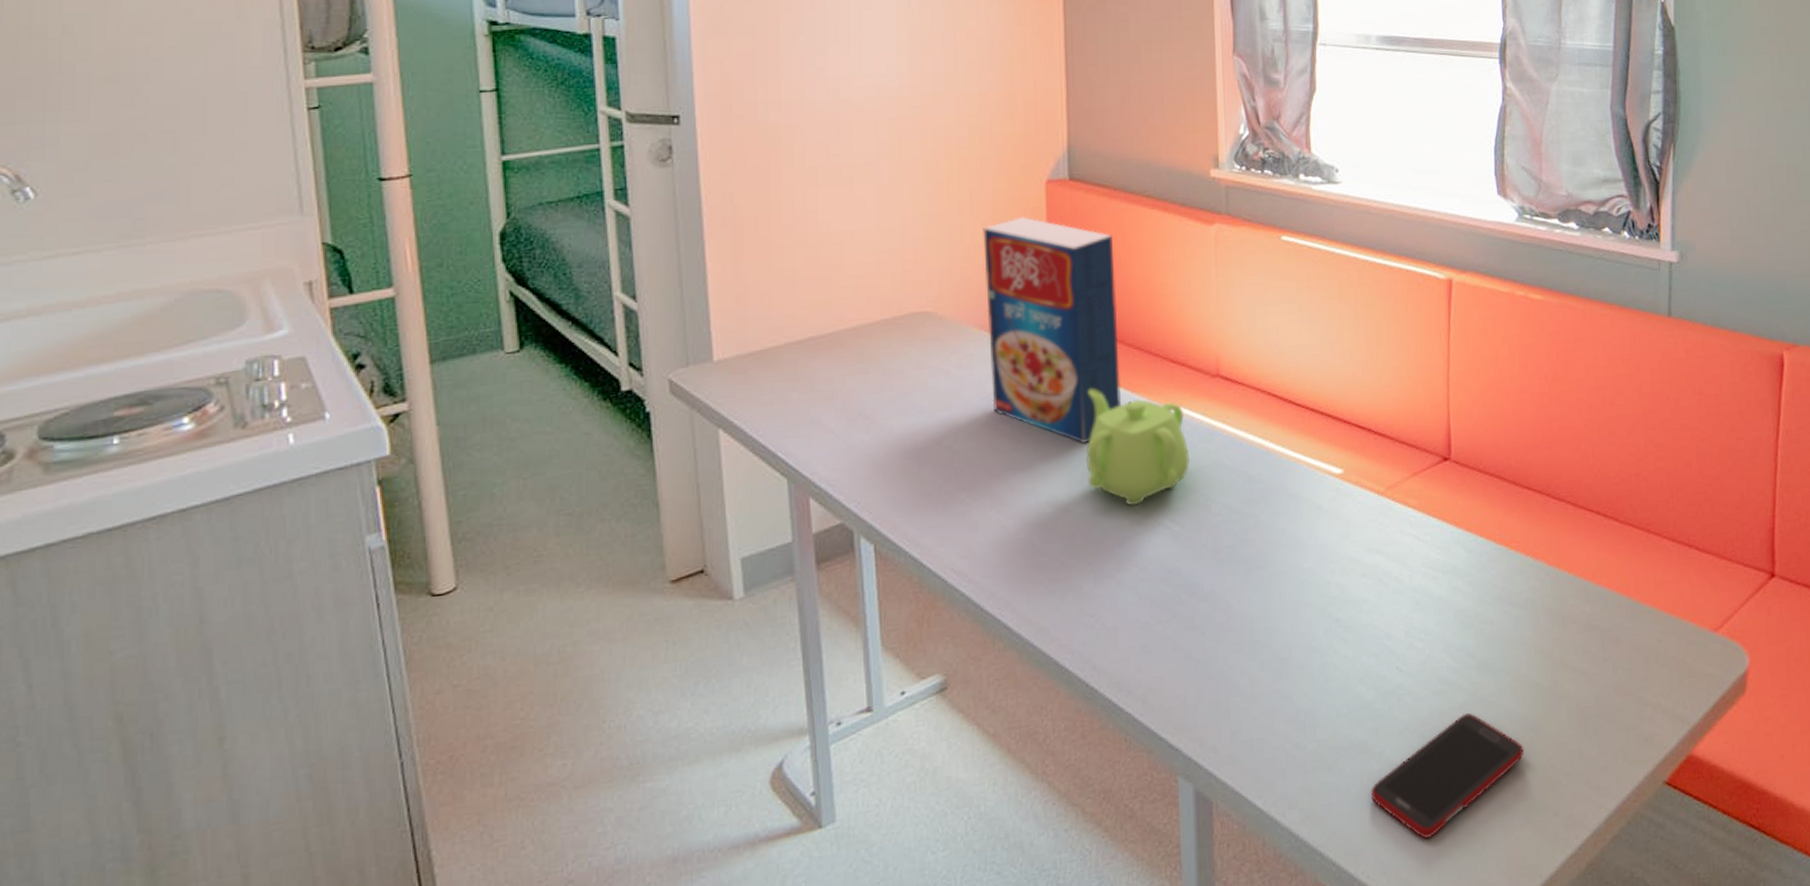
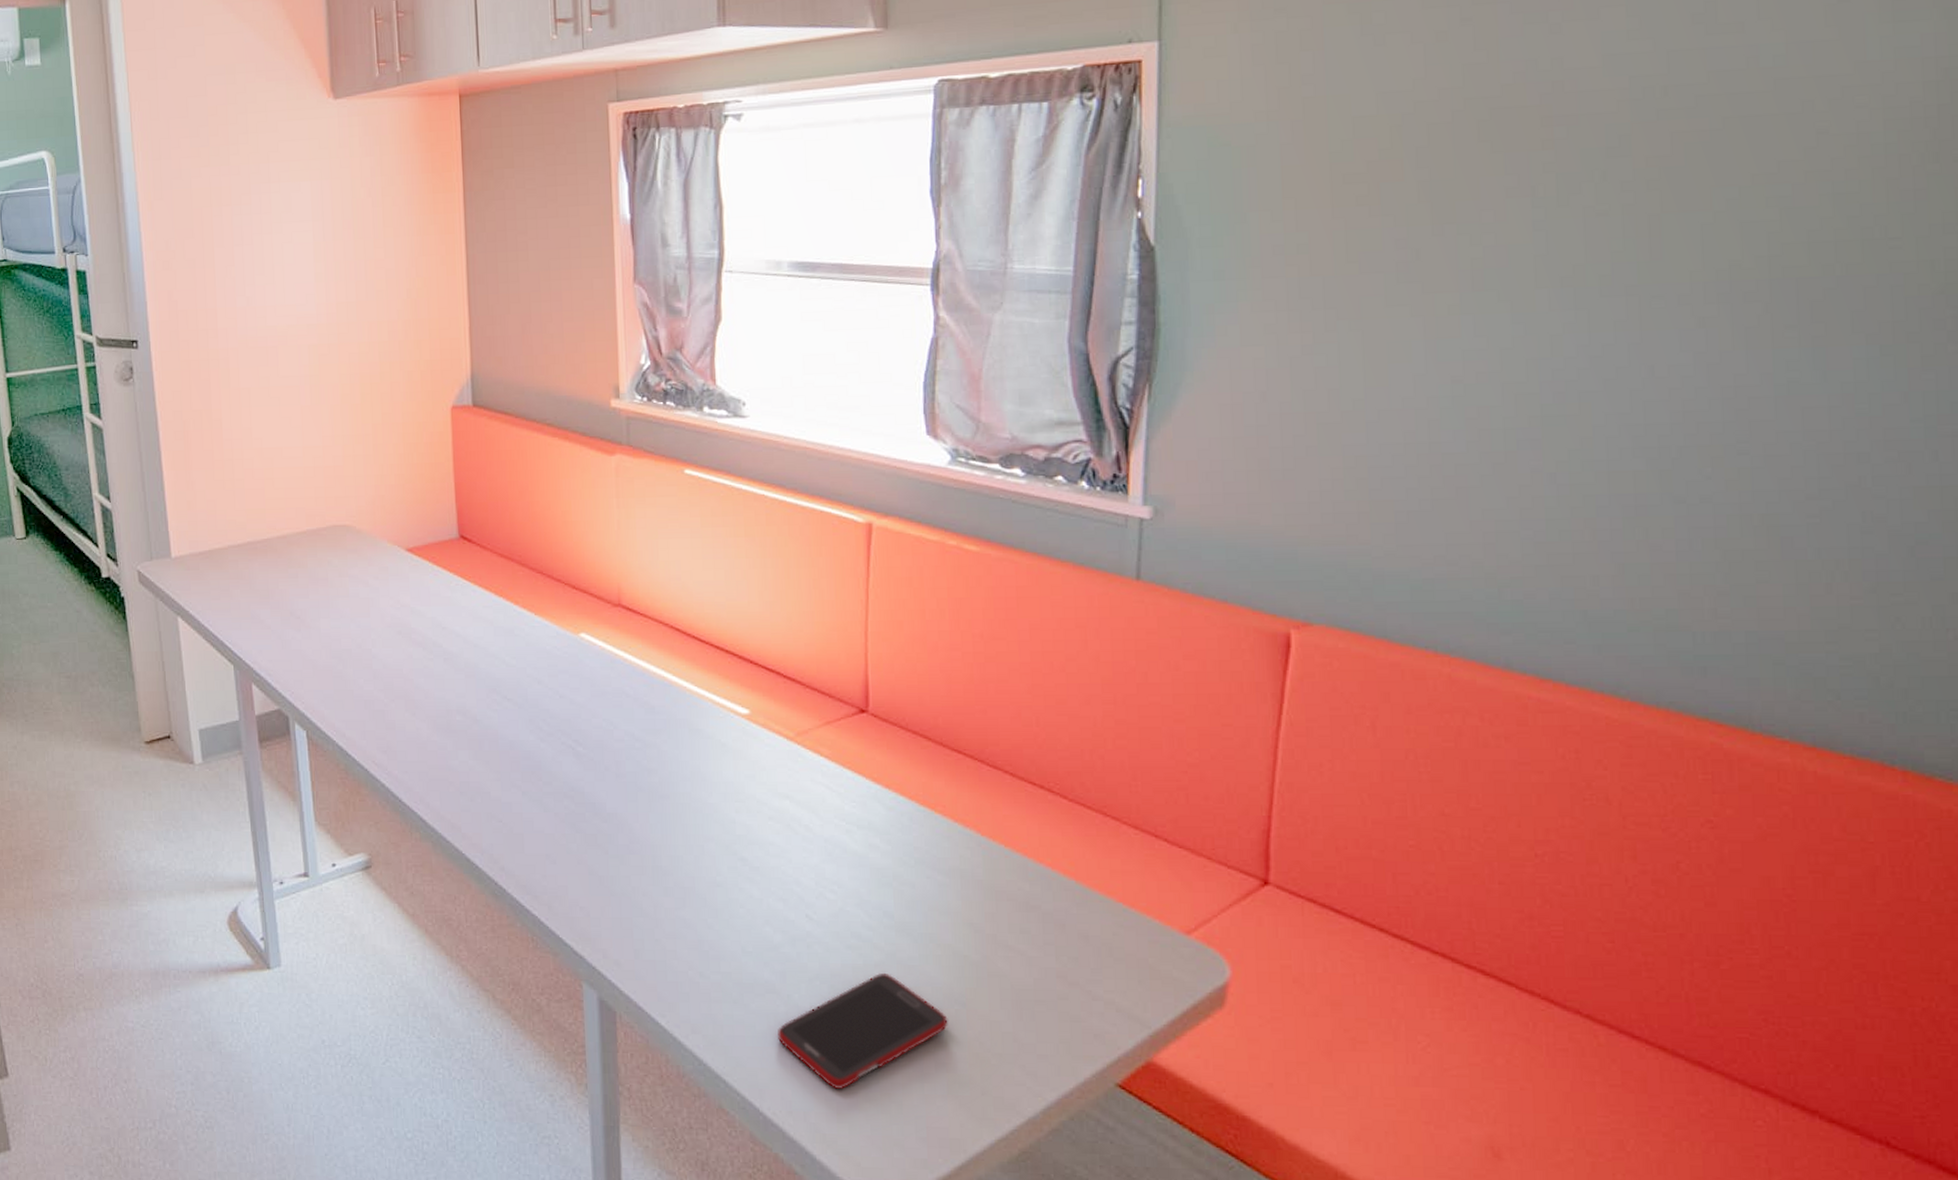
cereal box: present [983,216,1122,443] -> none [394,439,526,659]
teapot: present [1085,389,1191,506] -> none [492,608,593,723]

